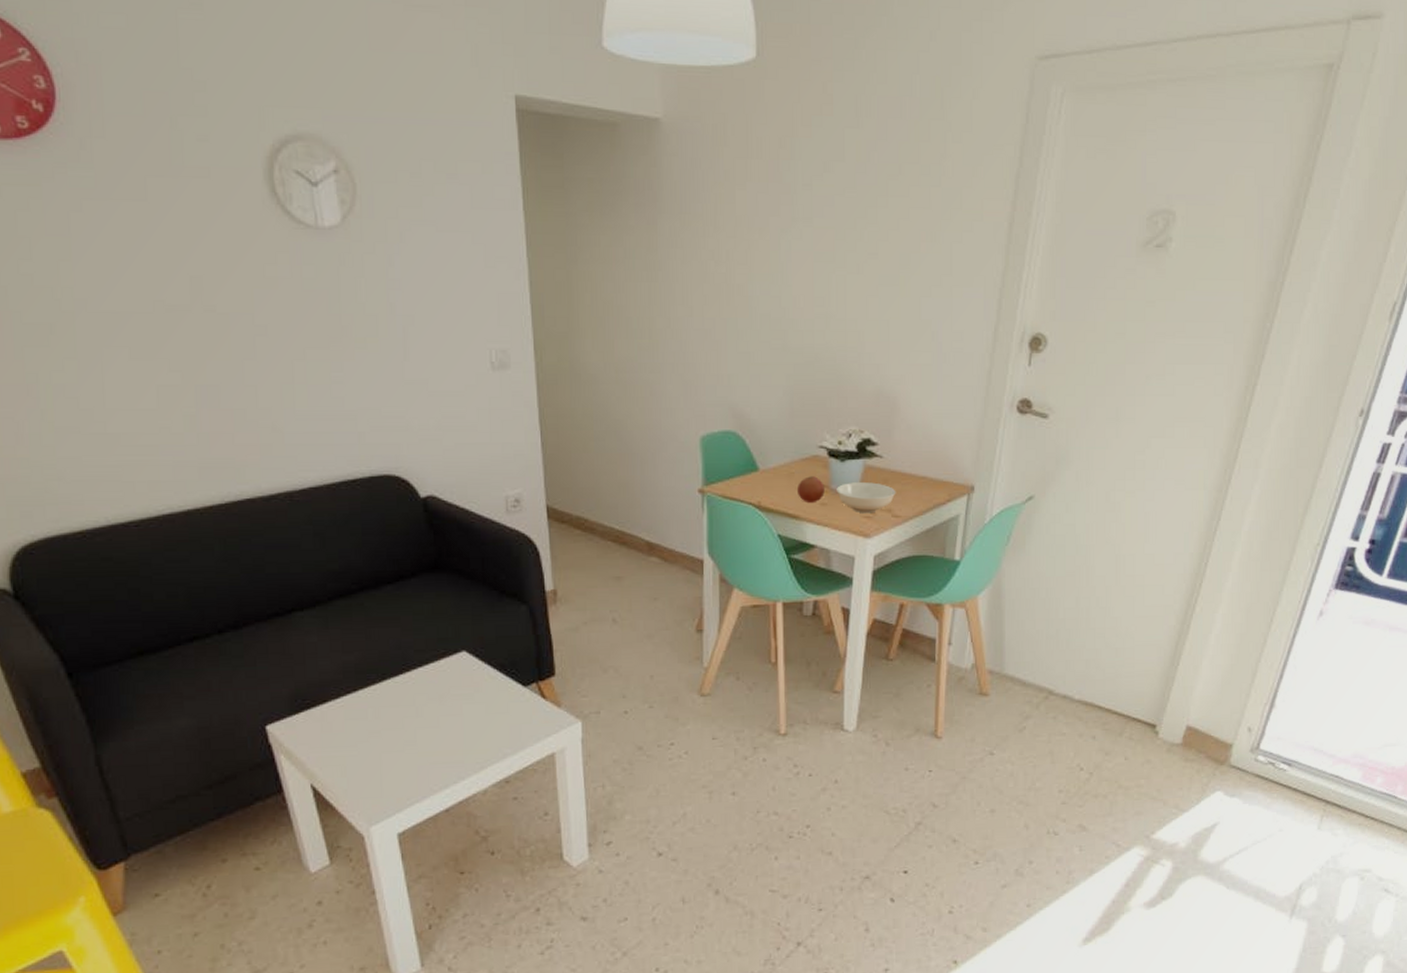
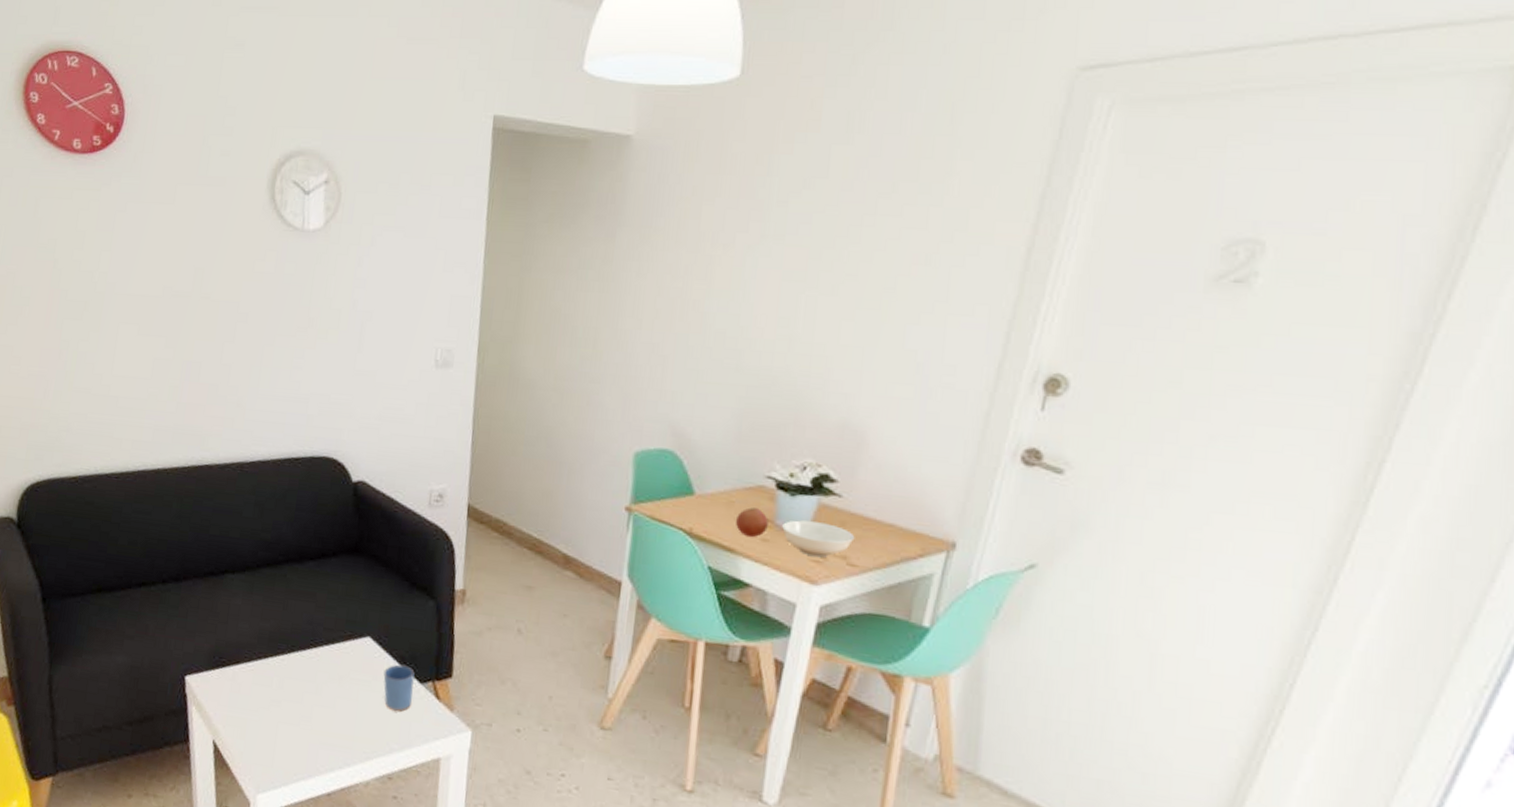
mug: none [485,672,518,717] -> present [383,664,415,711]

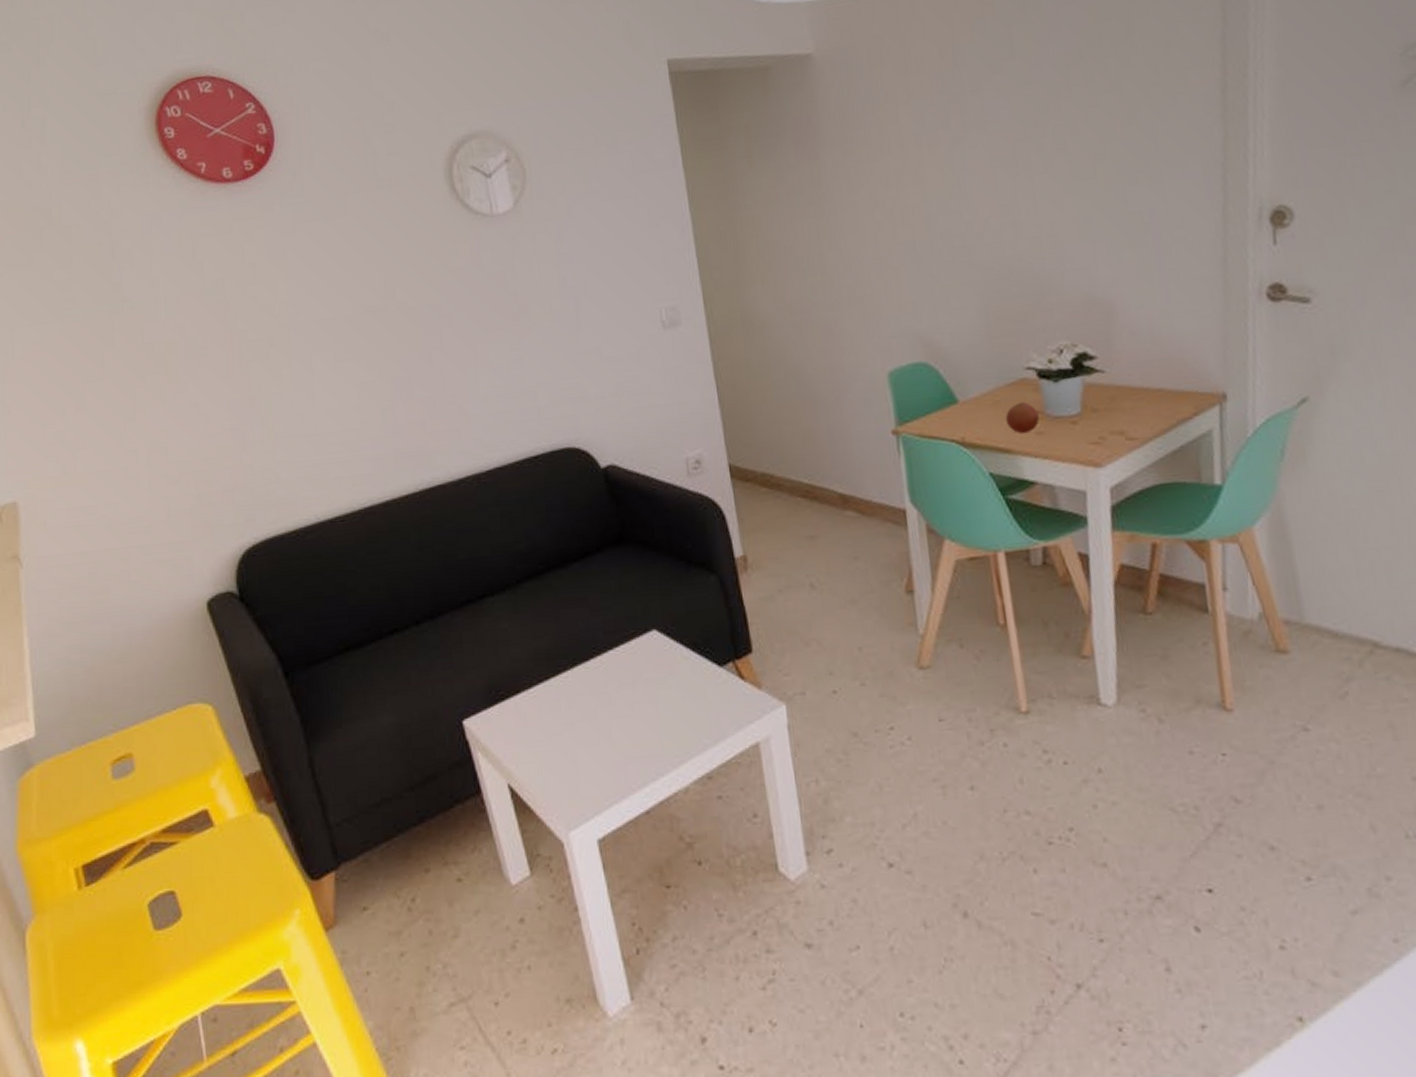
mug: present [383,664,415,711] -> none [678,651,715,703]
bowl: present [782,520,855,557] -> none [1053,402,1127,439]

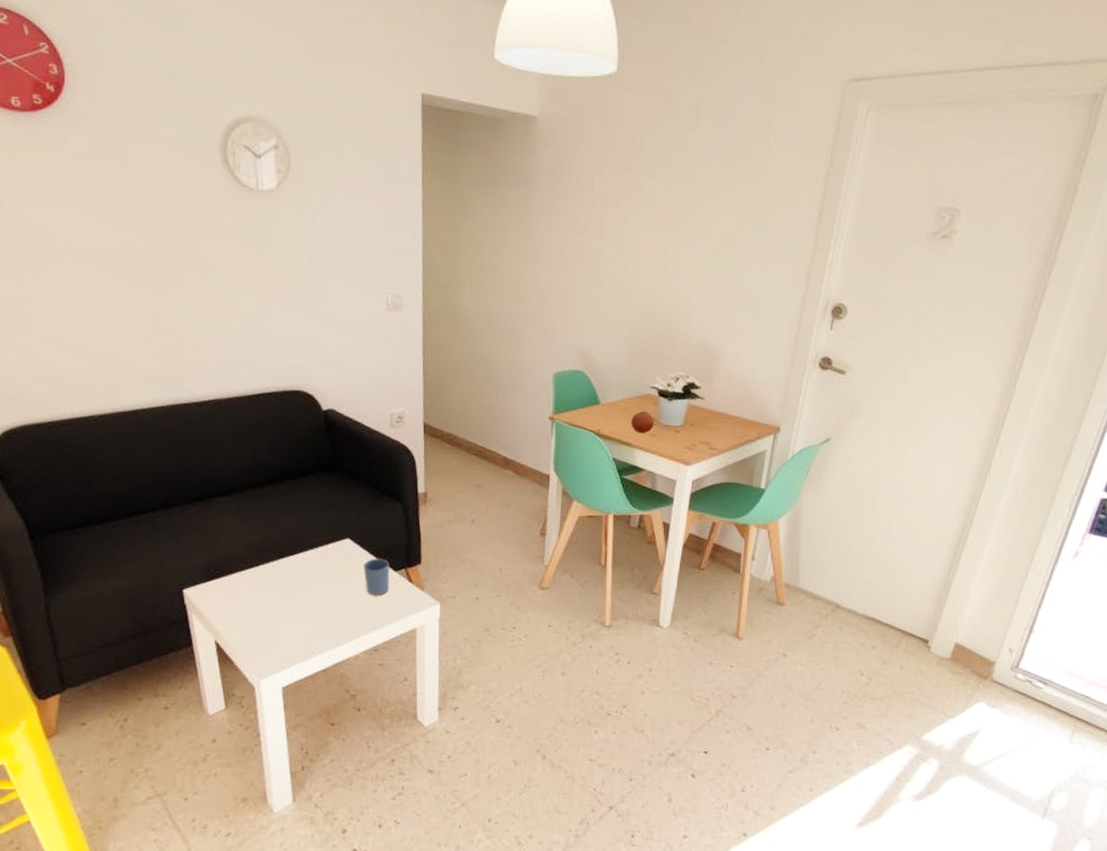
mug: none [678,651,715,703] -> present [363,558,390,596]

